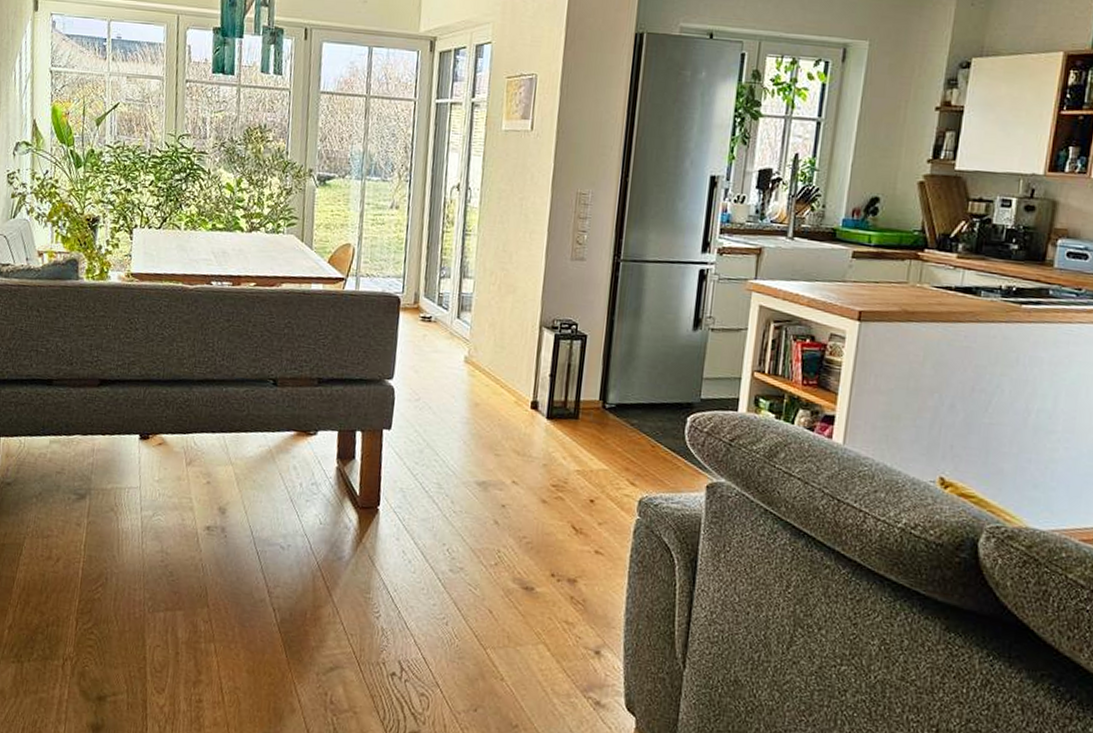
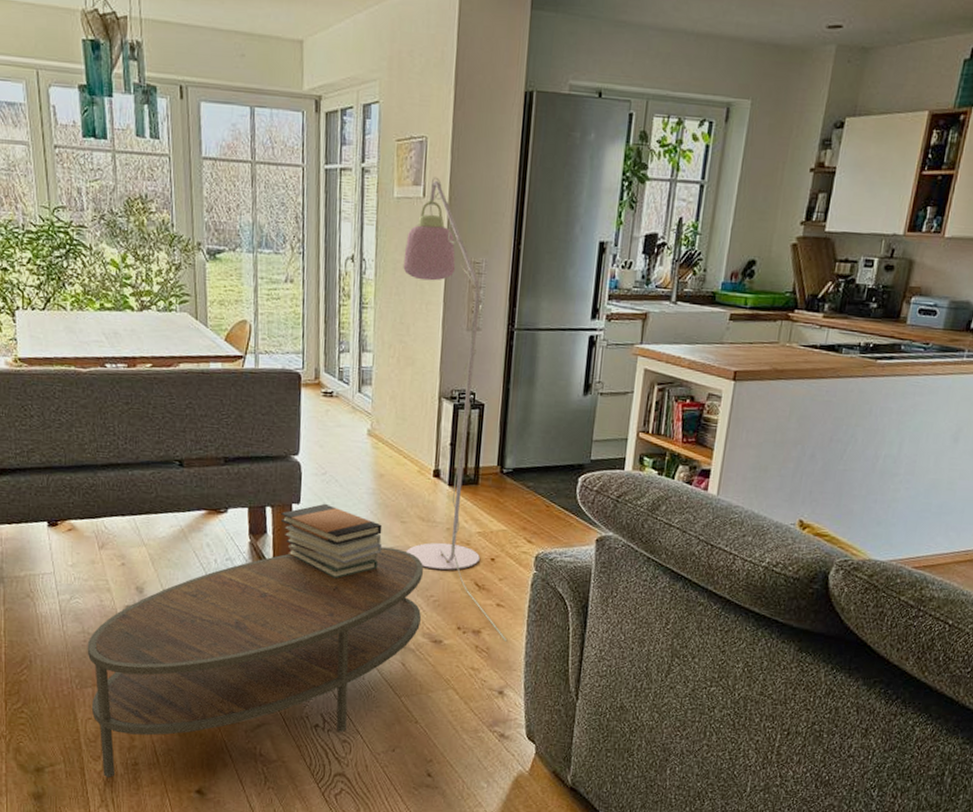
coffee table: none [161,480,517,715] -> present [87,547,423,779]
book stack: none [370,430,475,512] -> present [280,503,383,579]
floor lamp: none [499,111,606,595] -> present [403,176,508,642]

